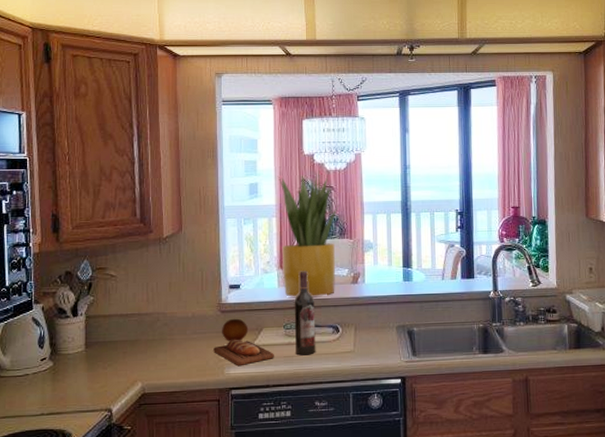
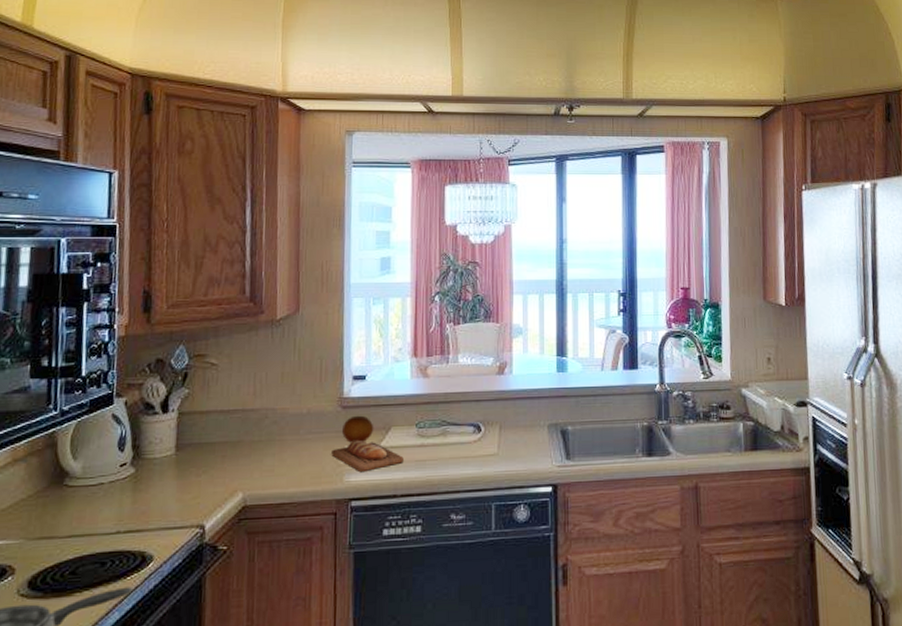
planter: present [277,170,340,297] -> none [414,243,485,390]
wine bottle: present [294,271,316,356] -> none [428,359,454,459]

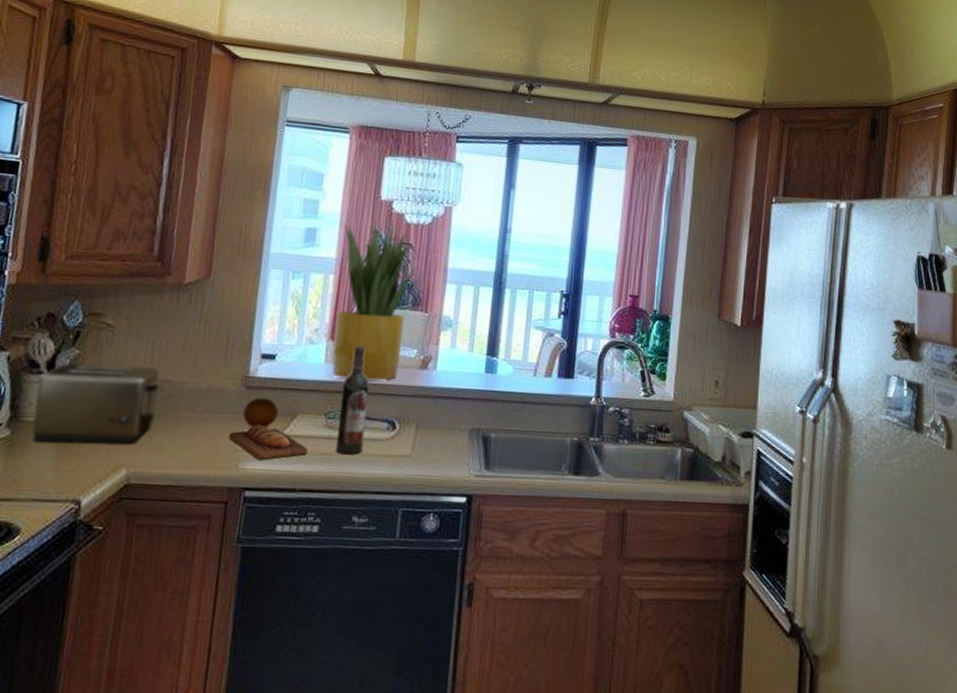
toaster: none [153,398,264,476] -> present [31,363,160,444]
planter: none [414,243,485,390] -> present [332,222,417,381]
wine bottle: none [428,359,454,459] -> present [336,345,369,455]

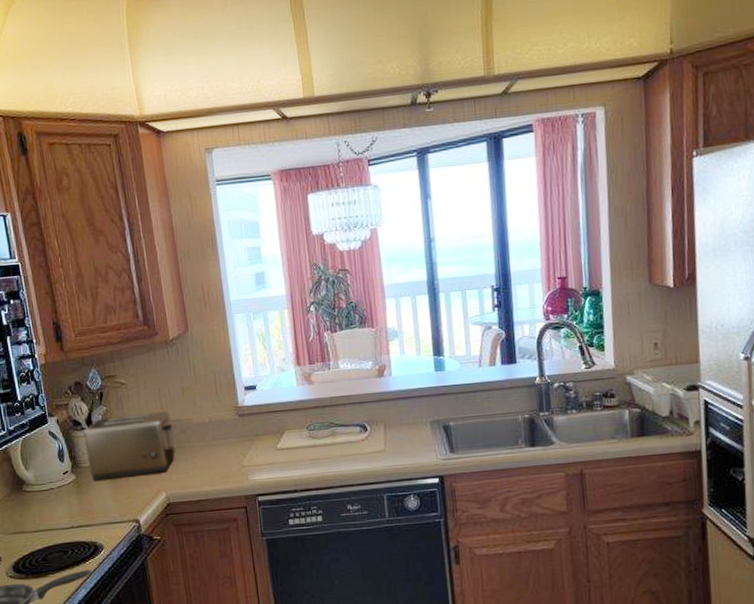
bread loaf: present [229,424,308,461] -> none [235,443,300,472]
fruit: present [243,397,279,428] -> none [241,421,270,446]
planter: present [332,222,417,381] -> none [285,252,360,396]
wine bottle: present [336,345,369,455] -> none [315,366,344,458]

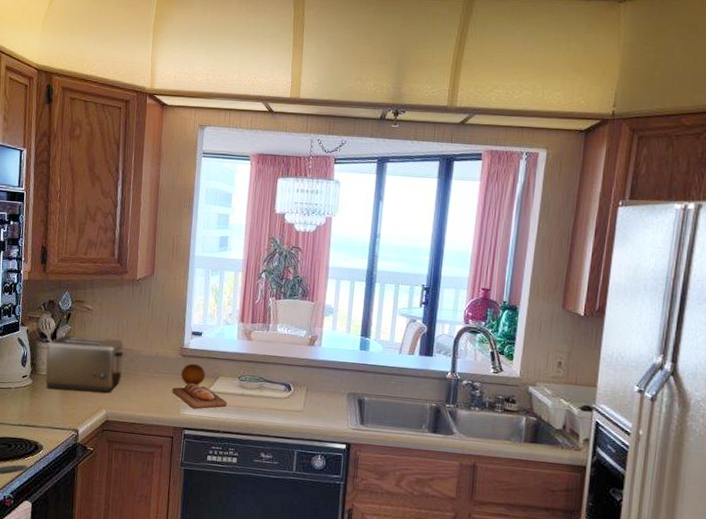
bread loaf: none [235,443,300,472] -> present [172,382,227,409]
fruit: none [241,421,270,446] -> present [181,363,206,385]

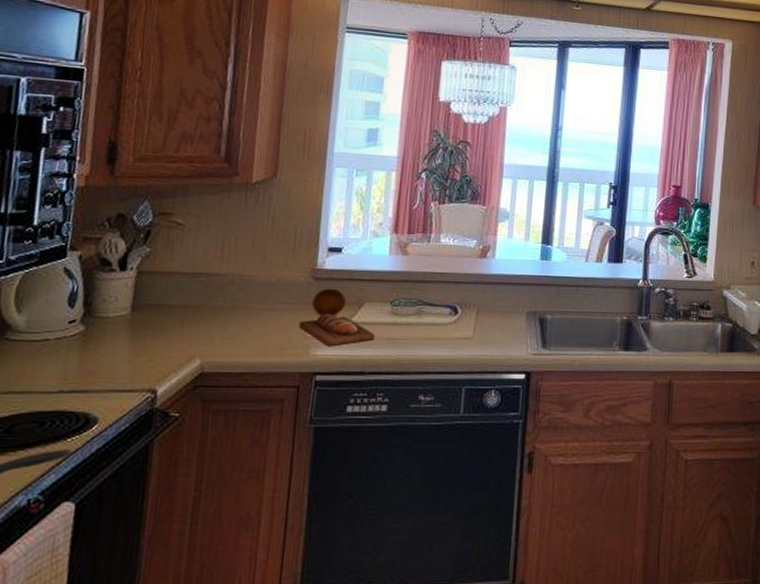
toaster: present [45,335,124,393] -> none [105,261,230,336]

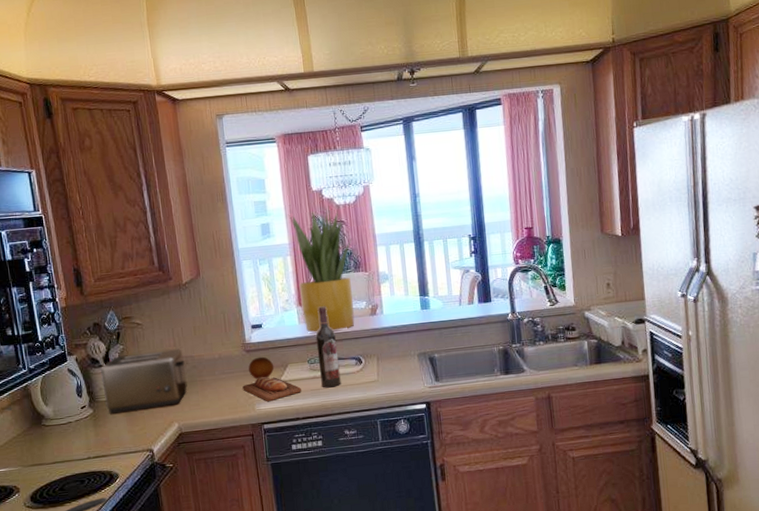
toaster: none [105,261,230,336] -> present [100,348,188,414]
planter: none [396,121,475,270] -> present [288,206,355,333]
wine bottle: none [402,237,432,339] -> present [315,306,341,388]

